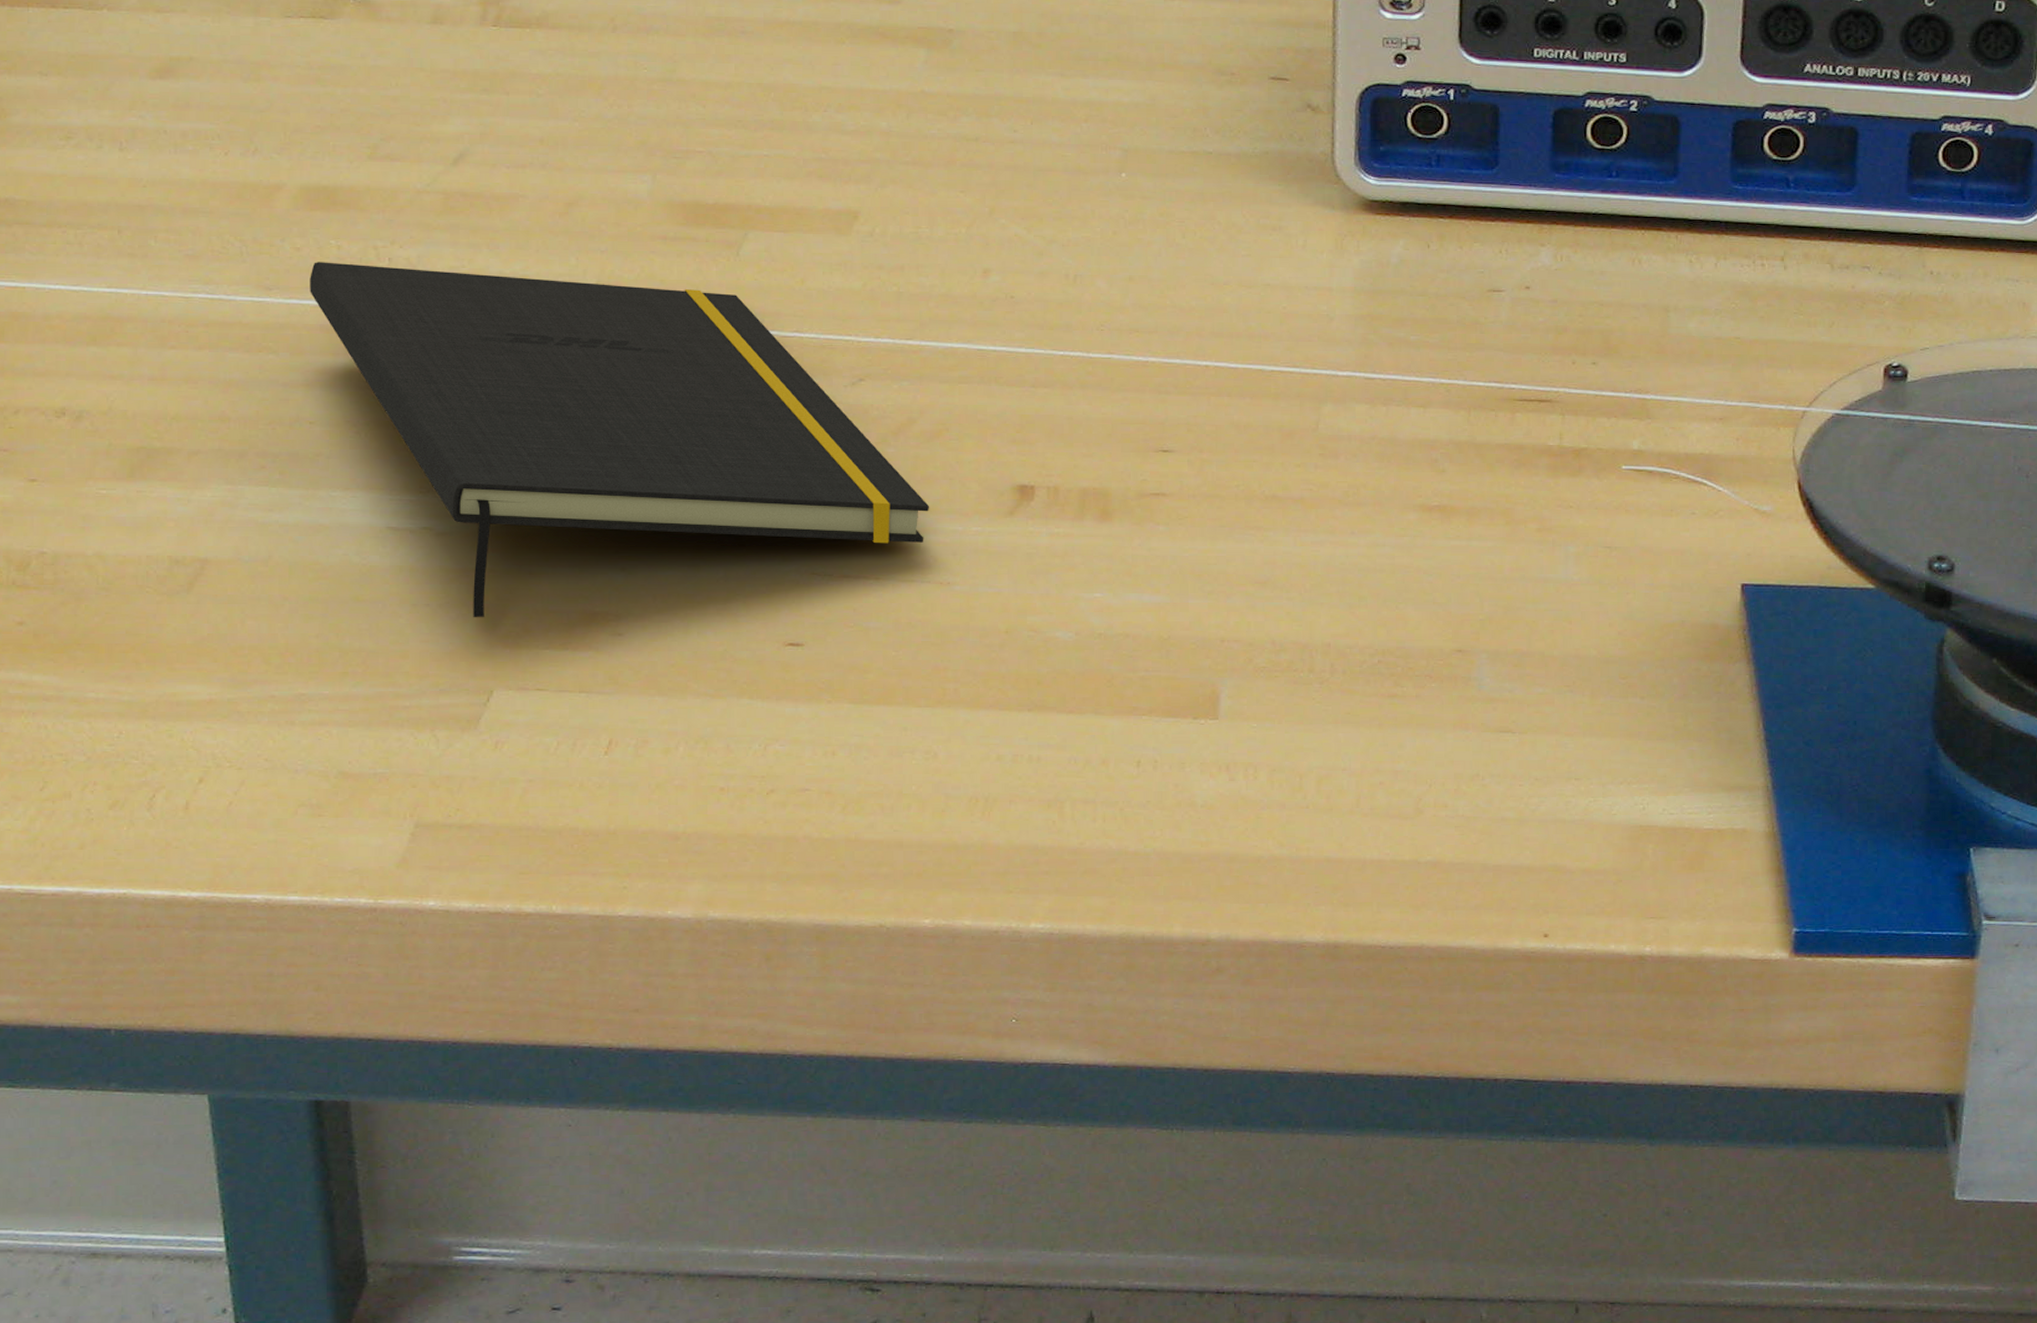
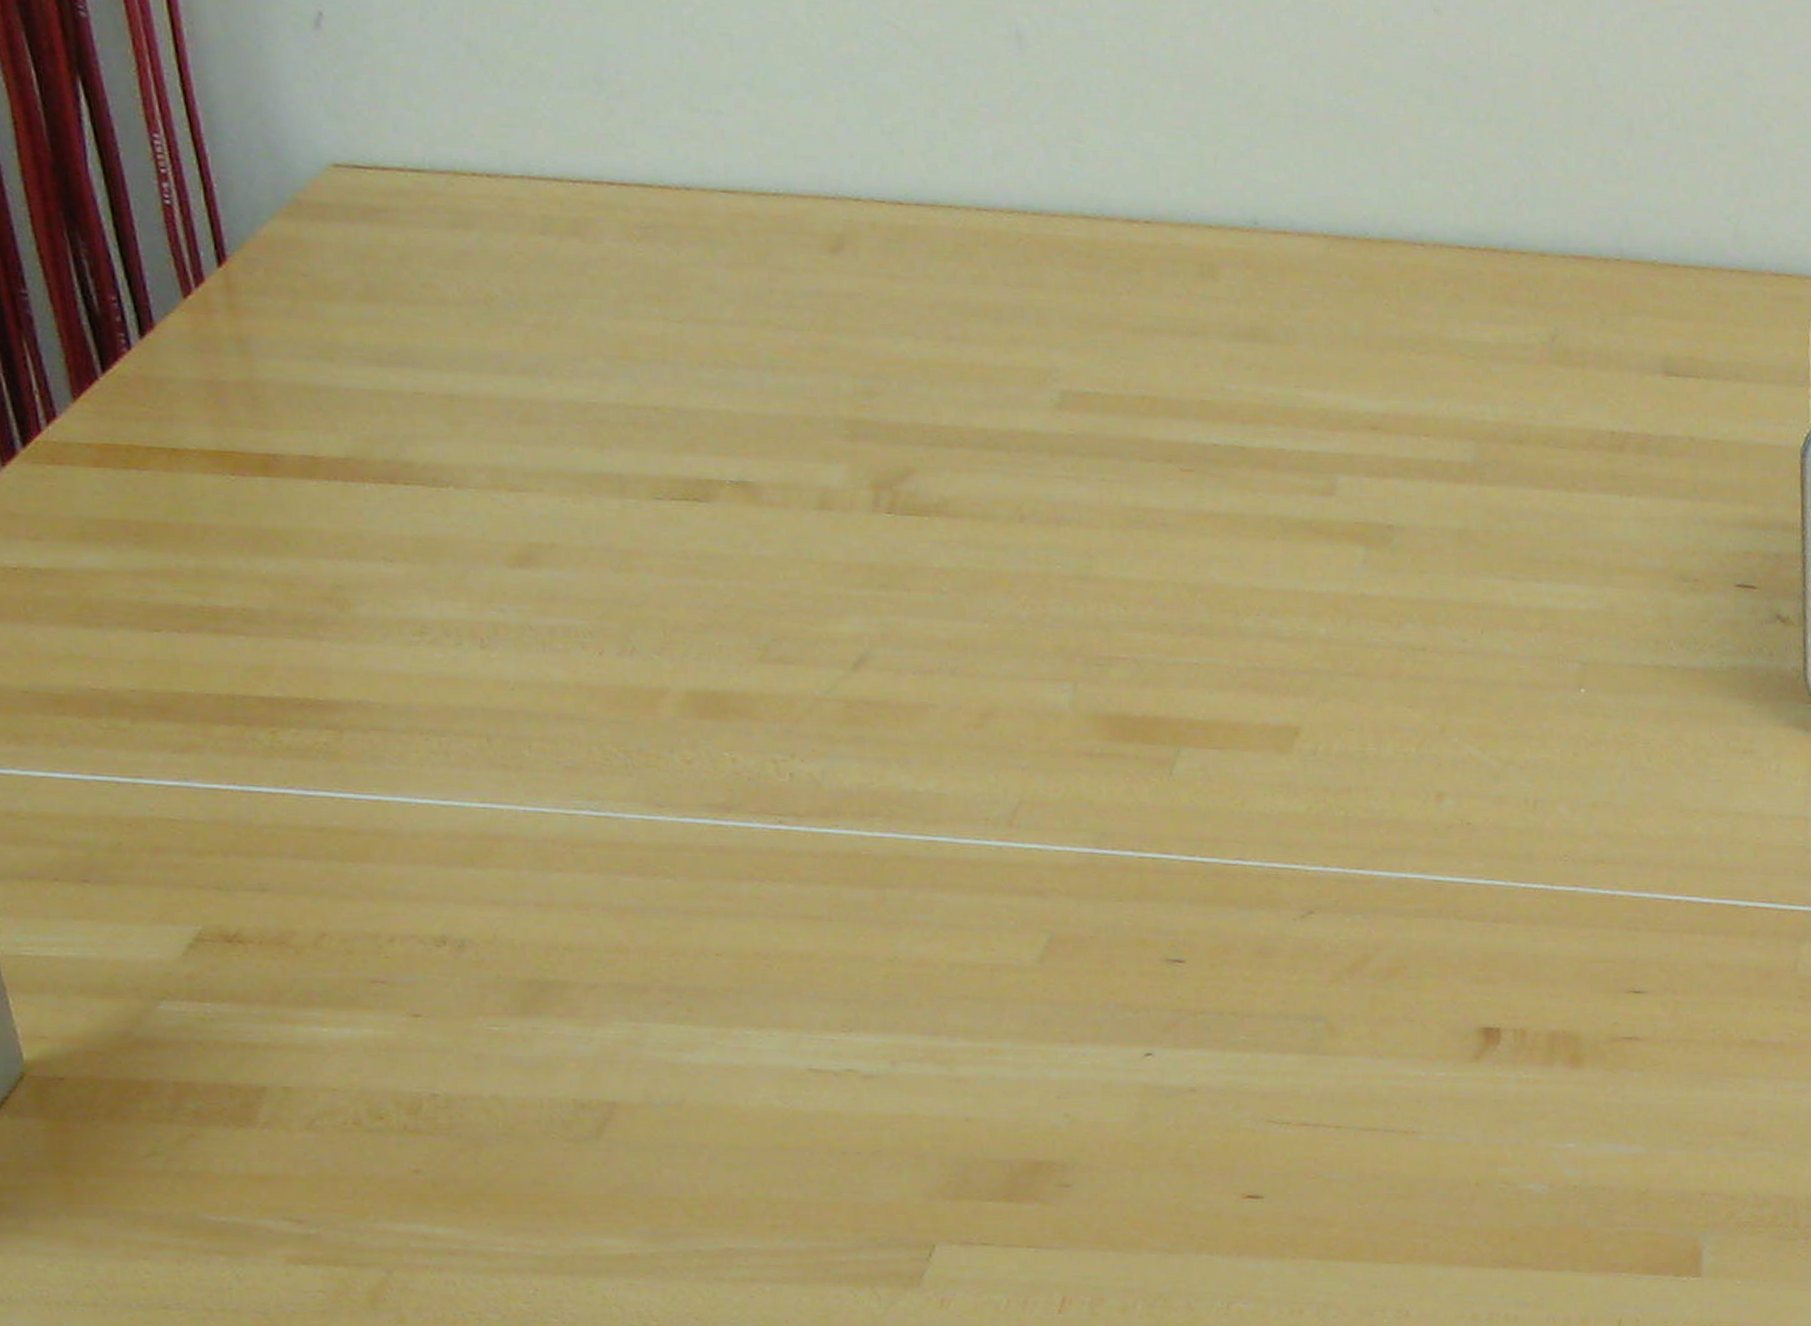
notepad: present [310,262,930,618] -> none [704,776,1391,1168]

